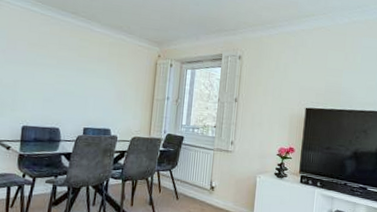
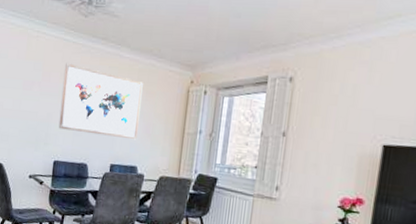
wall art: none [26,33,114,106] -> present [58,63,143,140]

